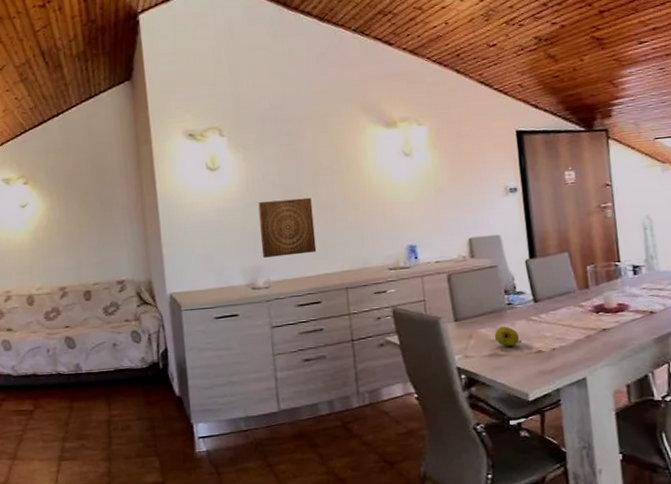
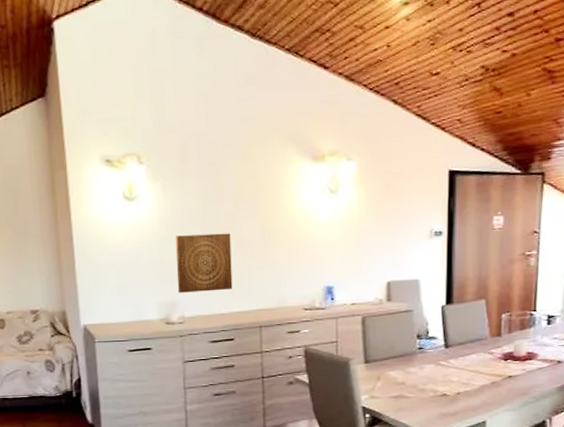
fruit: present [494,326,522,346] -> none [402,370,428,389]

